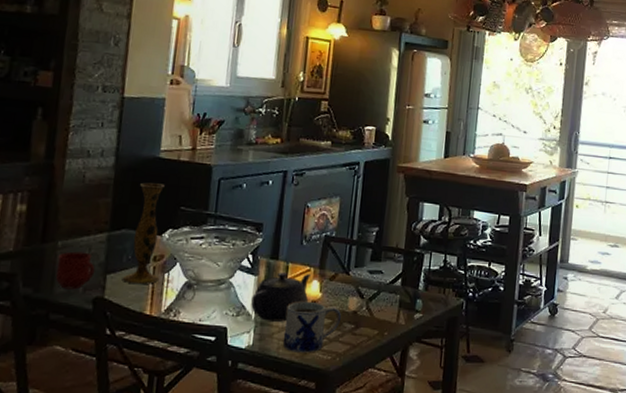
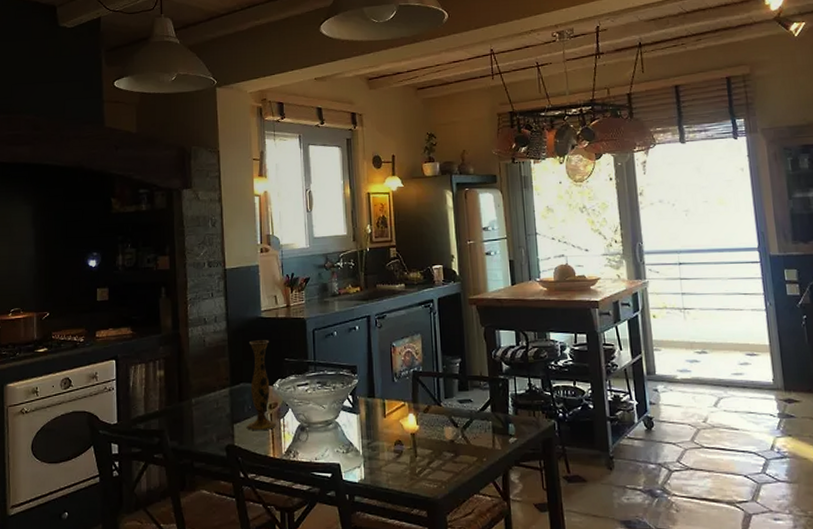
mug: present [55,251,95,290] -> none [193,406,224,440]
teapot: present [251,272,312,322] -> none [357,409,408,455]
mug: present [283,301,342,353] -> none [389,435,441,483]

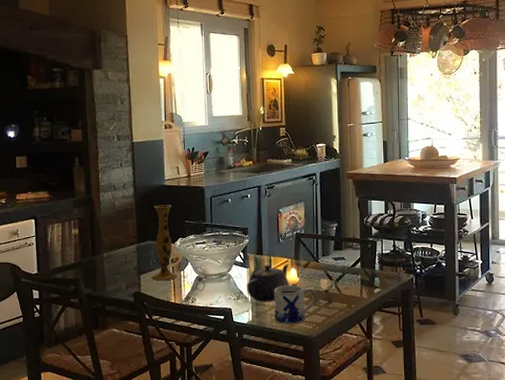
teapot: none [357,409,408,455] -> present [247,264,290,302]
mug: none [389,435,441,483] -> present [274,285,317,324]

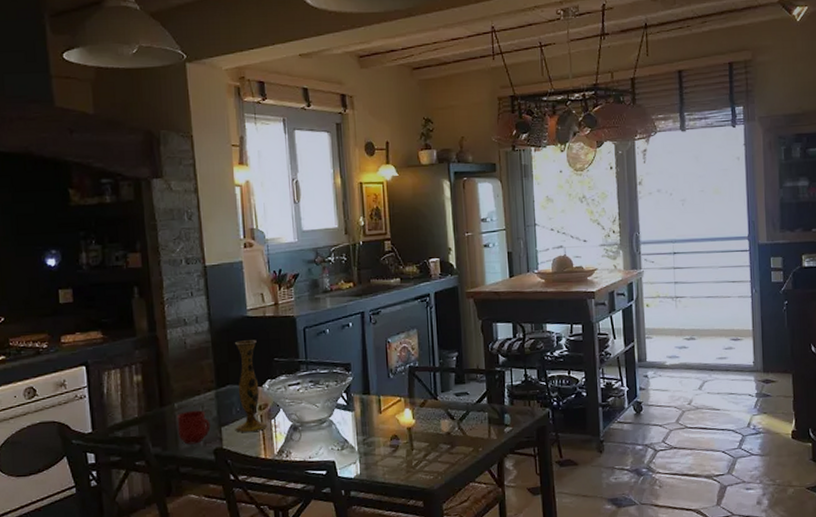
mug: none [105,260,132,288] -> present [177,410,211,445]
teapot: present [247,264,290,302] -> none [352,404,404,451]
mug: present [274,285,317,324] -> none [385,429,437,476]

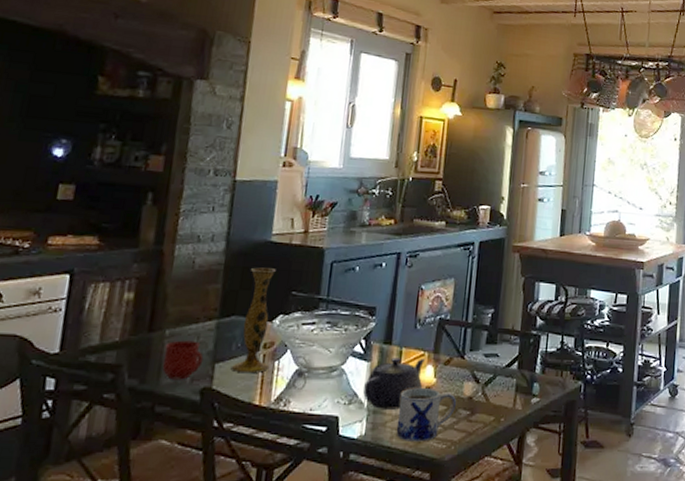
teapot: none [352,404,404,451] -> present [363,357,426,410]
mug: none [385,429,437,476] -> present [396,388,457,442]

